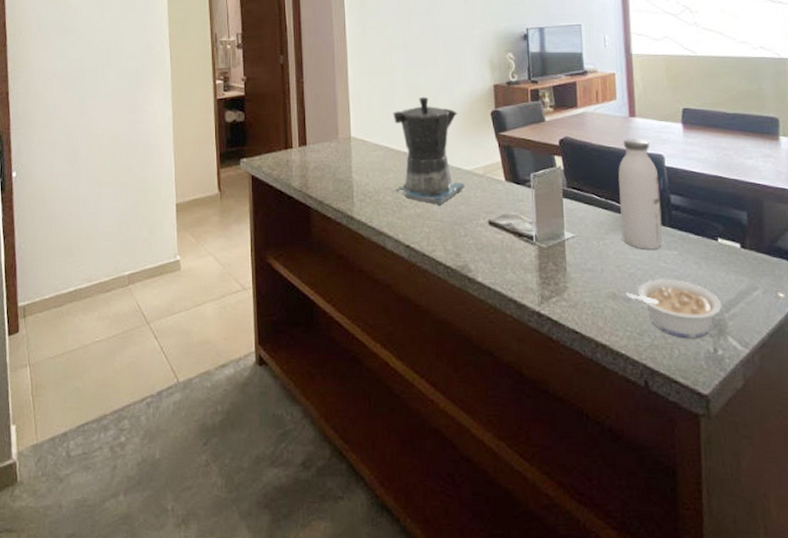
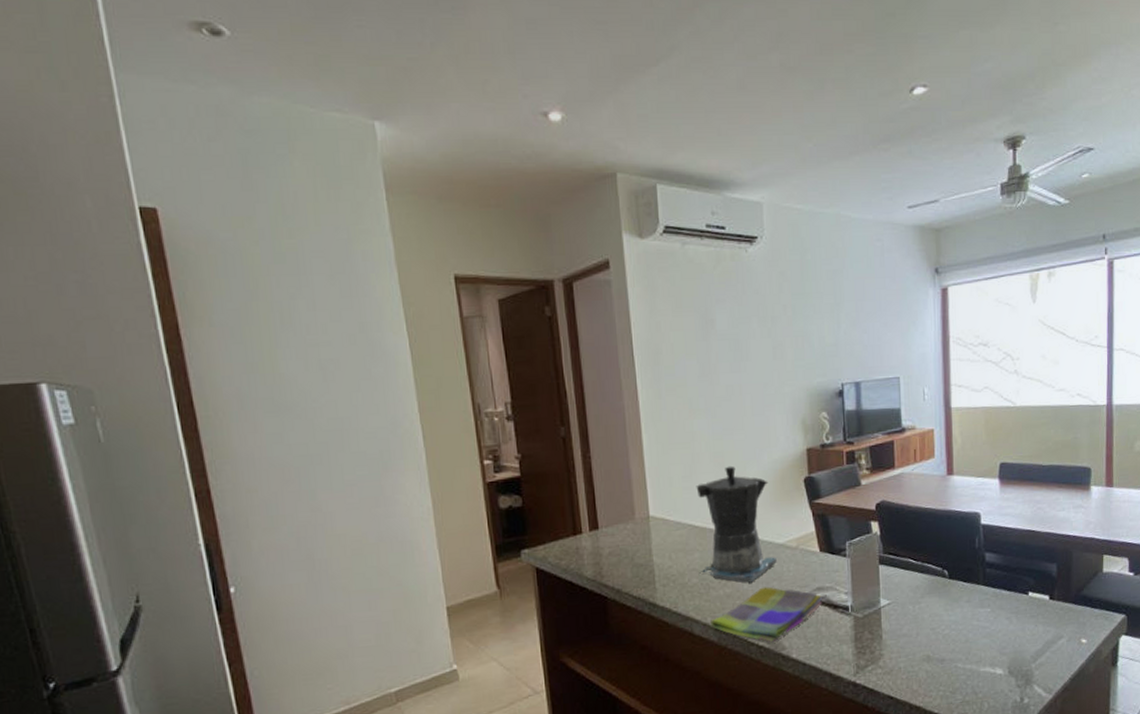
dish towel: none [402,210,507,265] -> present [711,587,822,643]
water bottle: present [617,139,663,249] -> none [934,497,977,610]
legume: present [625,278,722,339] -> none [939,636,1030,692]

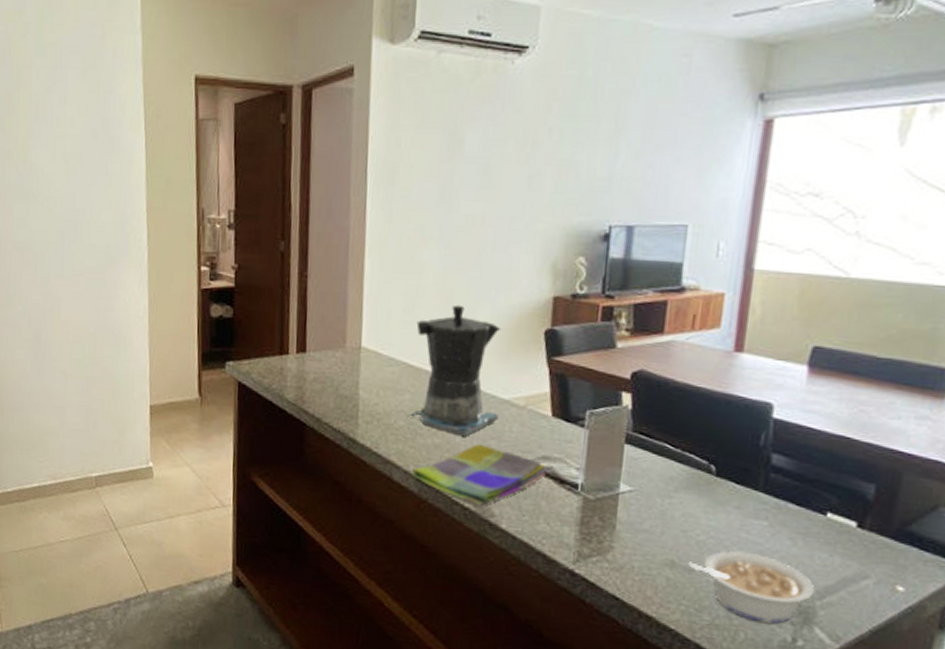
legume: none [939,636,1030,692] -> present [688,550,815,624]

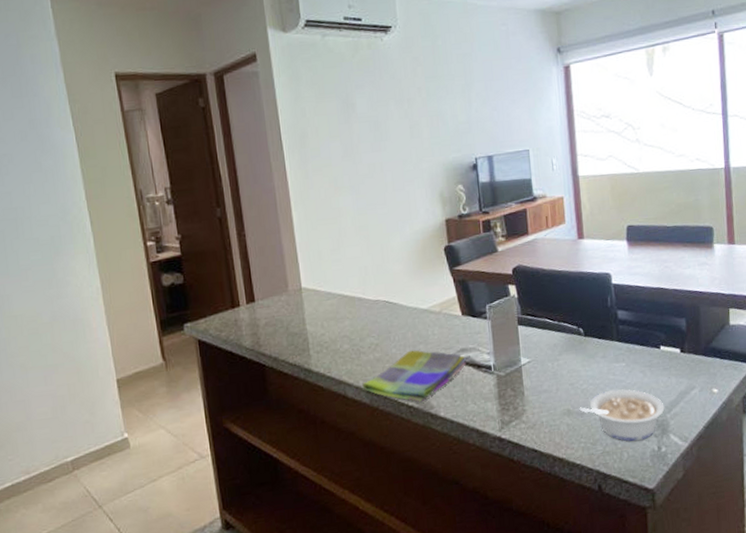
coffee maker: present [409,304,501,437] -> none [344,238,422,347]

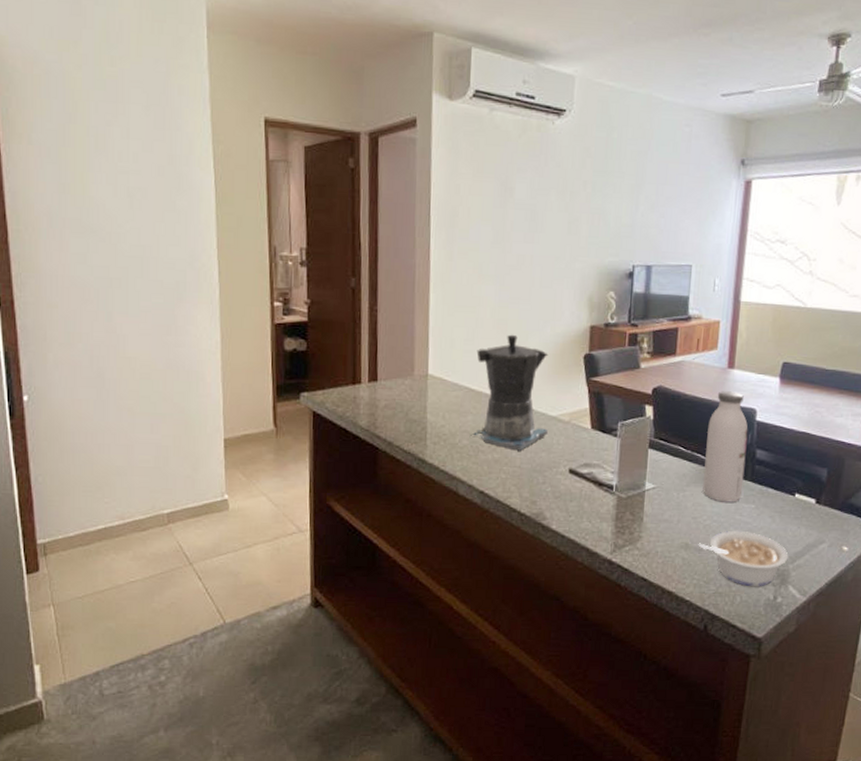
coffee maker: none [344,238,422,347] -> present [472,334,549,451]
dish towel: present [362,350,466,403] -> none [476,456,588,512]
water bottle: none [569,260,612,365] -> present [702,391,748,503]

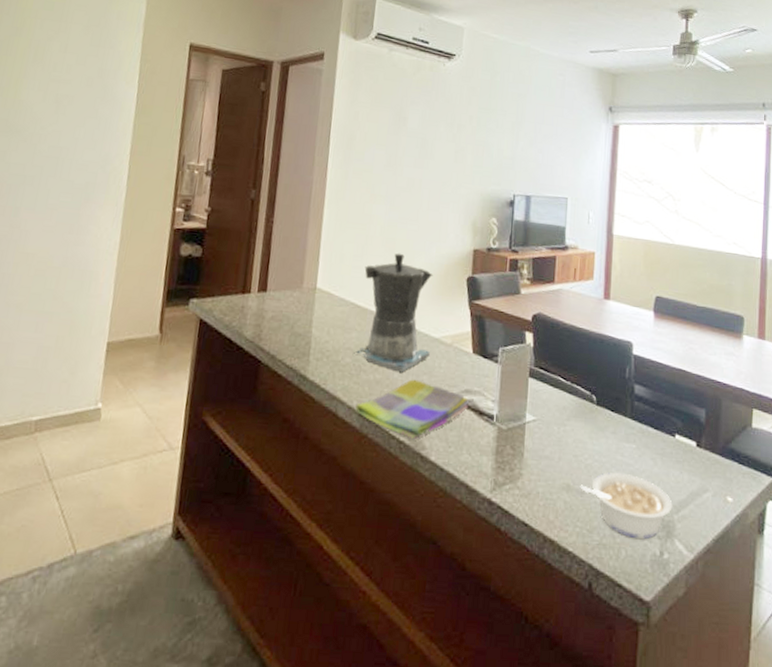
dish towel: none [476,456,588,512] -> present [355,379,469,440]
water bottle: present [702,391,748,503] -> none [583,321,626,441]

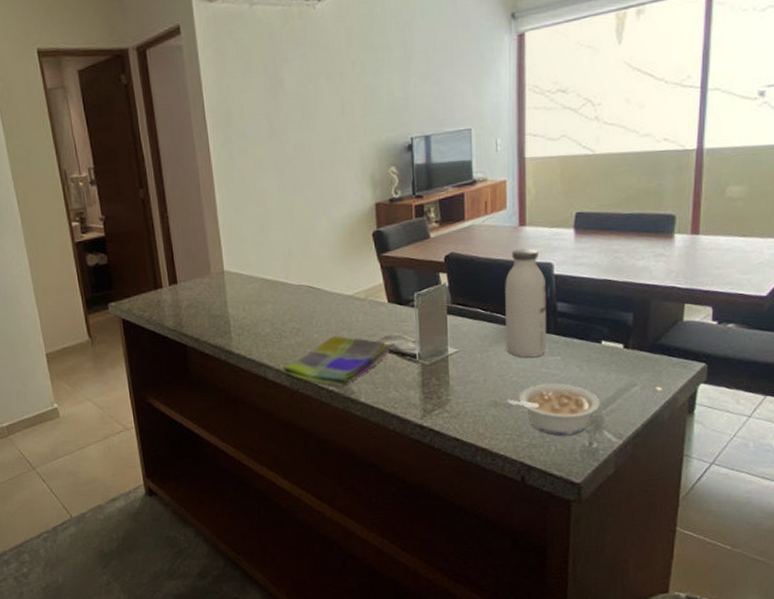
coffee maker: present [355,253,433,373] -> none [267,222,346,332]
water bottle: none [583,321,626,441] -> present [504,248,547,358]

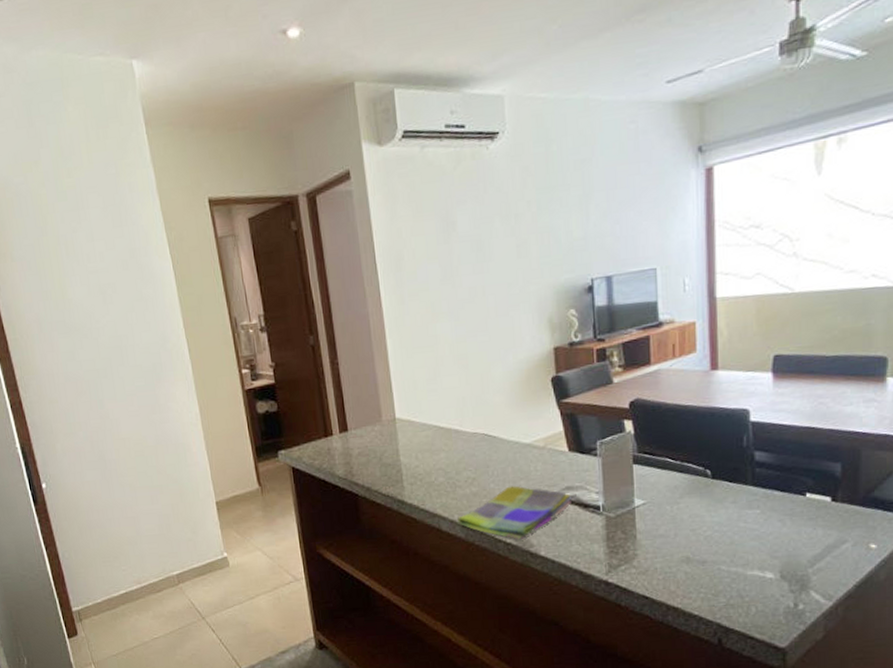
water bottle: present [504,248,547,358] -> none [695,393,744,511]
legume: present [507,383,600,436] -> none [700,538,806,596]

